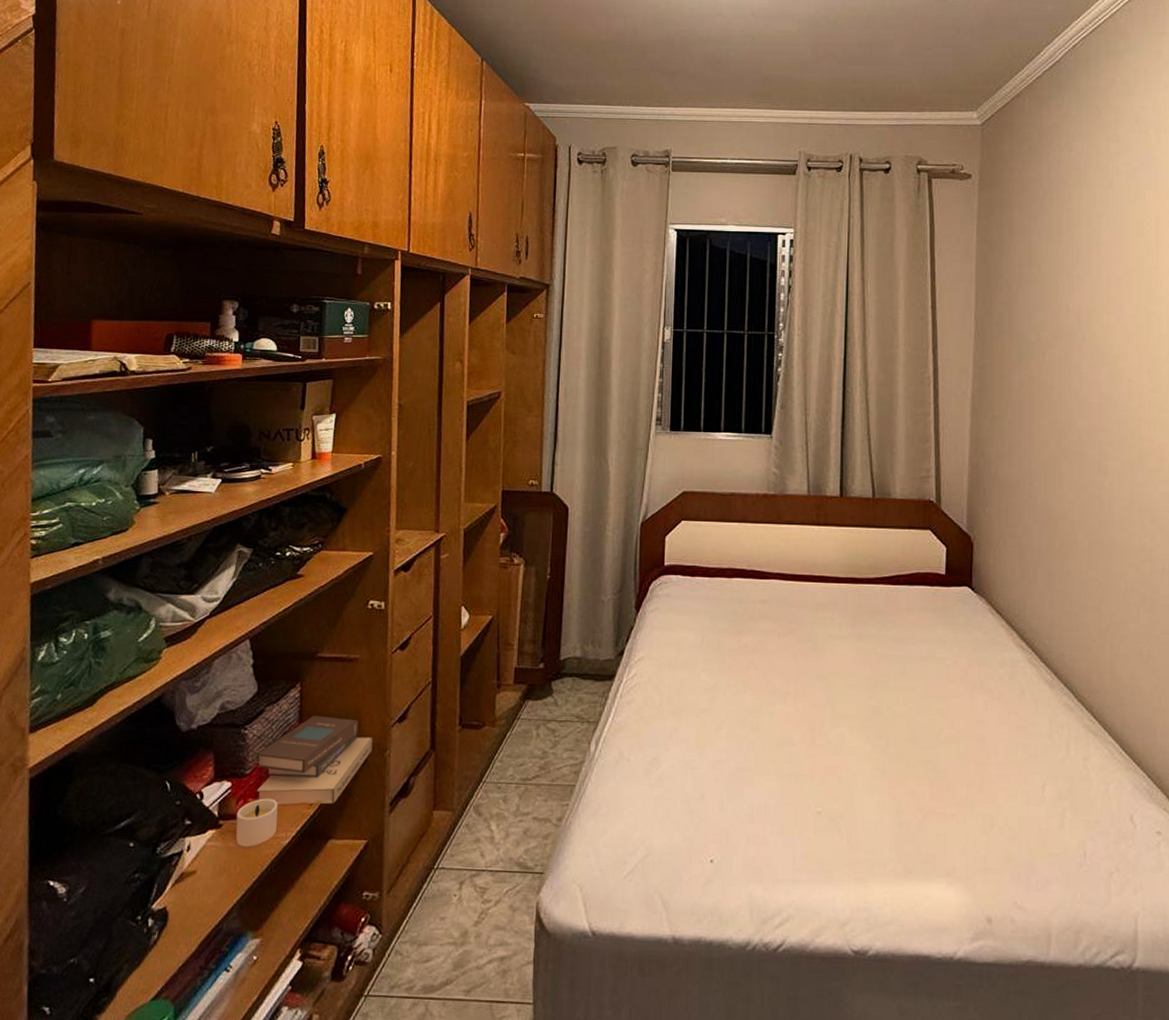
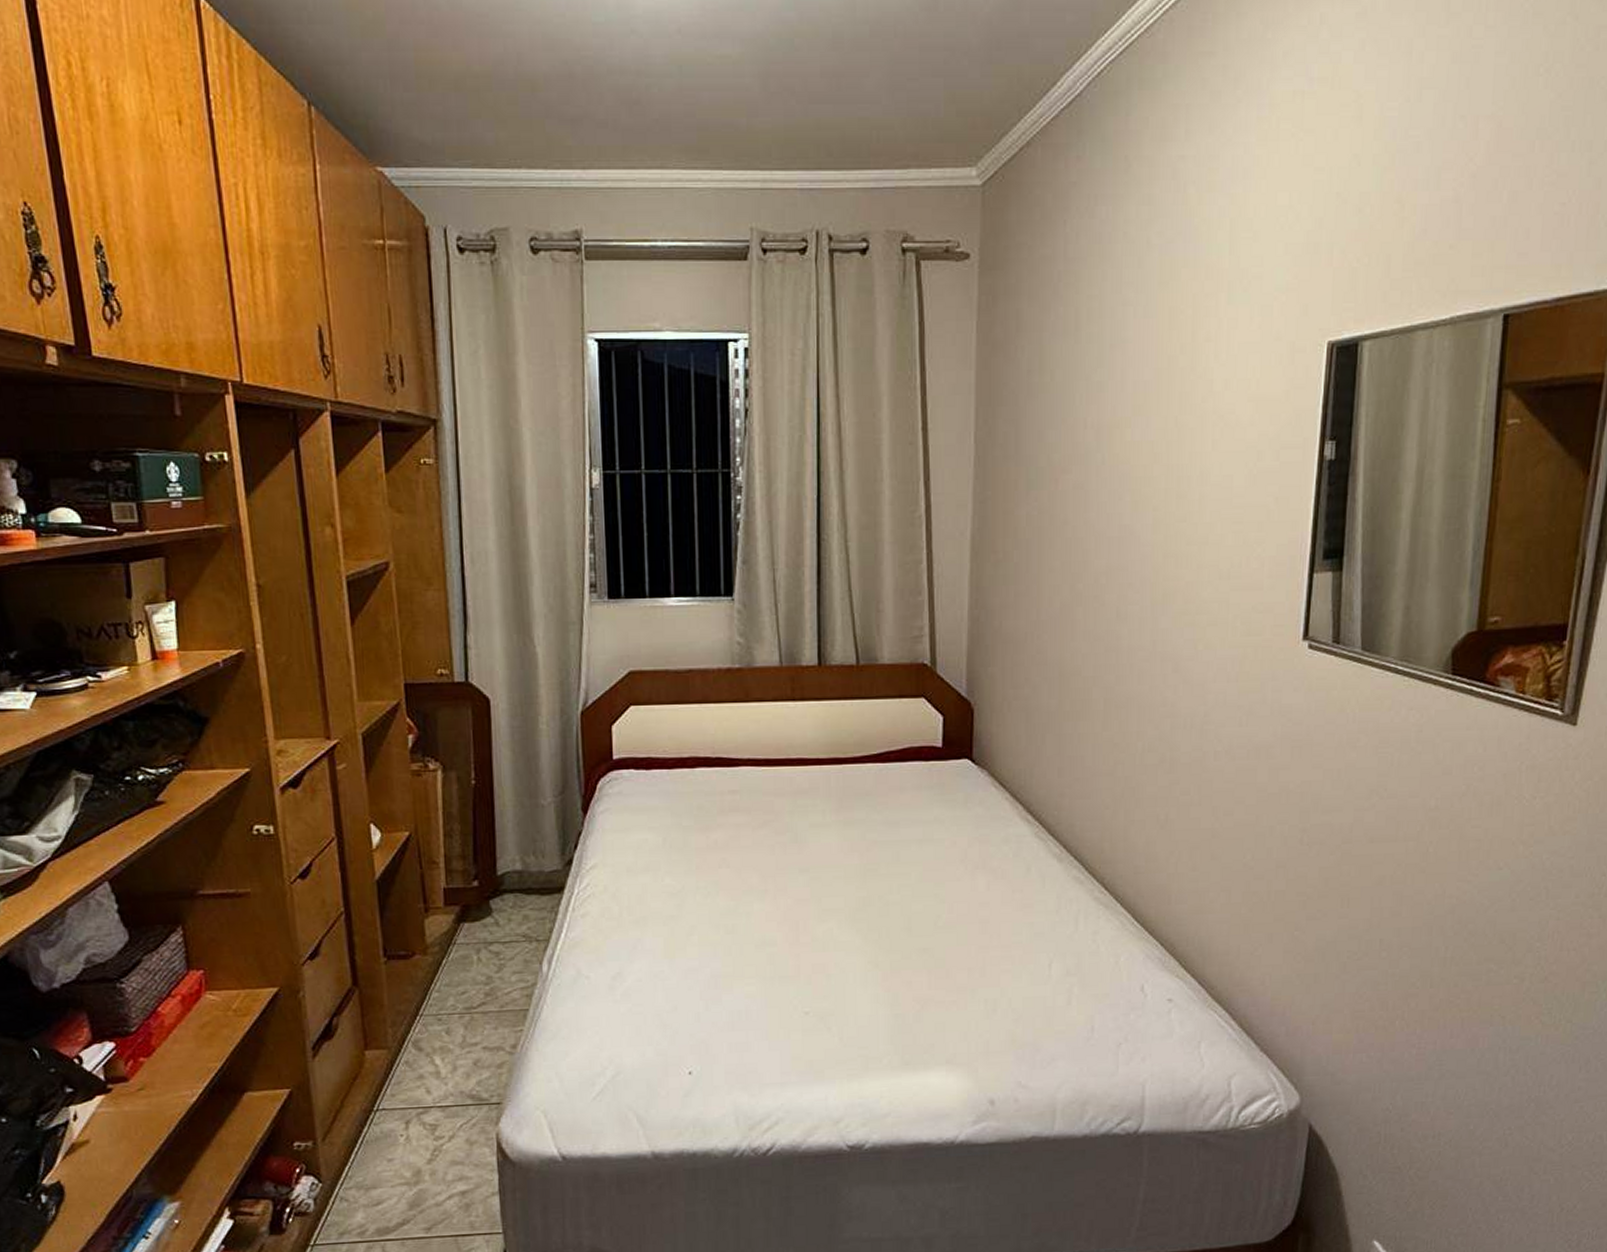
candle: present [235,798,278,848] -> none [127,1055,181,1110]
books: present [256,716,373,806] -> none [141,960,283,1062]

